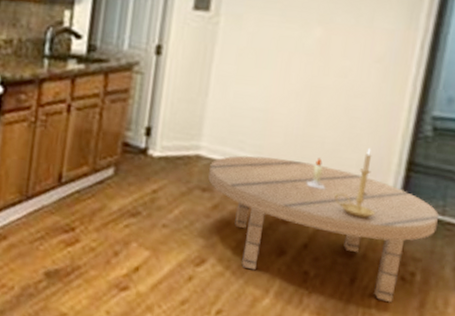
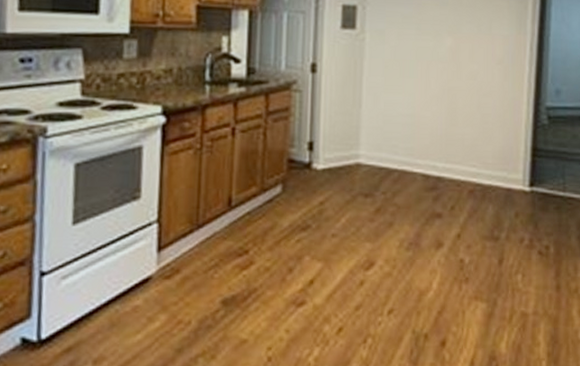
dining table: present [208,155,439,303] -> none [368,153,561,277]
candle holder: present [334,148,375,218] -> none [478,140,511,203]

